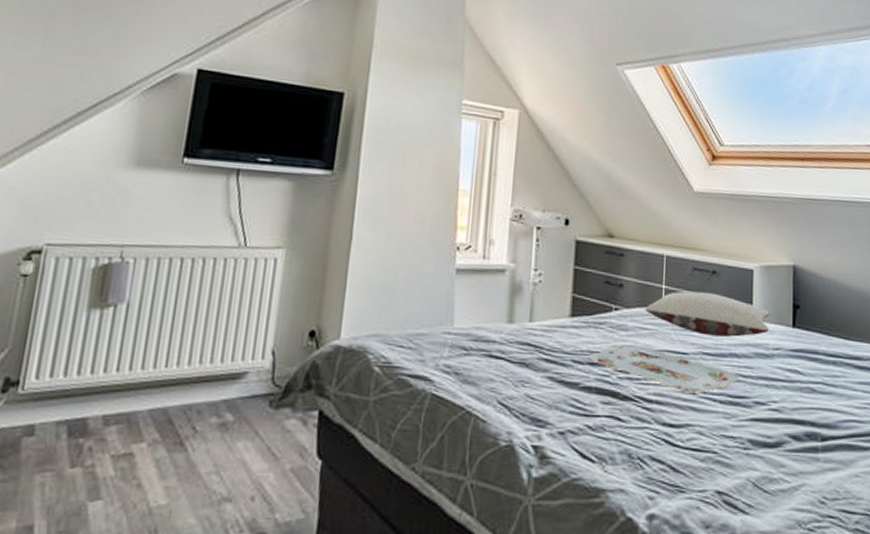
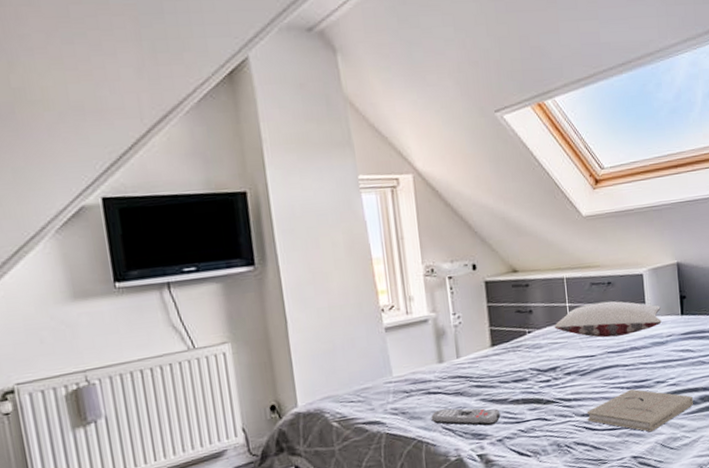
remote control: none [487,379,568,412] -> present [431,408,501,426]
serving tray: present [588,346,738,394] -> none [512,357,640,387]
book: none [668,404,797,464] -> present [586,389,693,432]

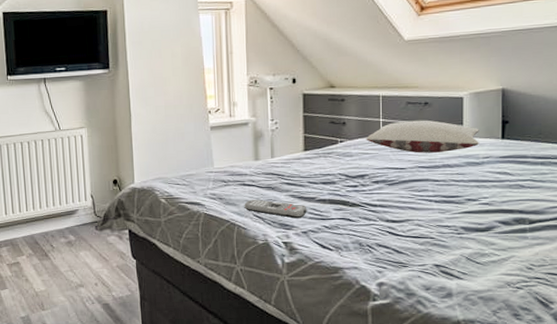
book: present [586,389,693,432] -> none [391,203,506,245]

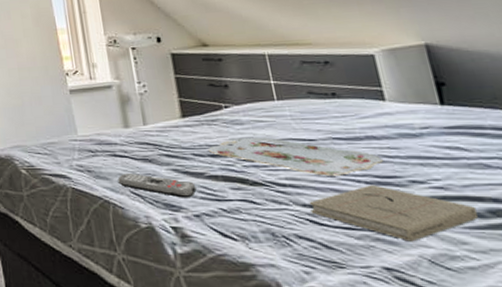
serving tray: none [321,167,451,197] -> present [208,138,383,176]
pillow: present [366,120,479,153] -> none [256,81,410,122]
book: none [391,203,506,245] -> present [309,185,478,242]

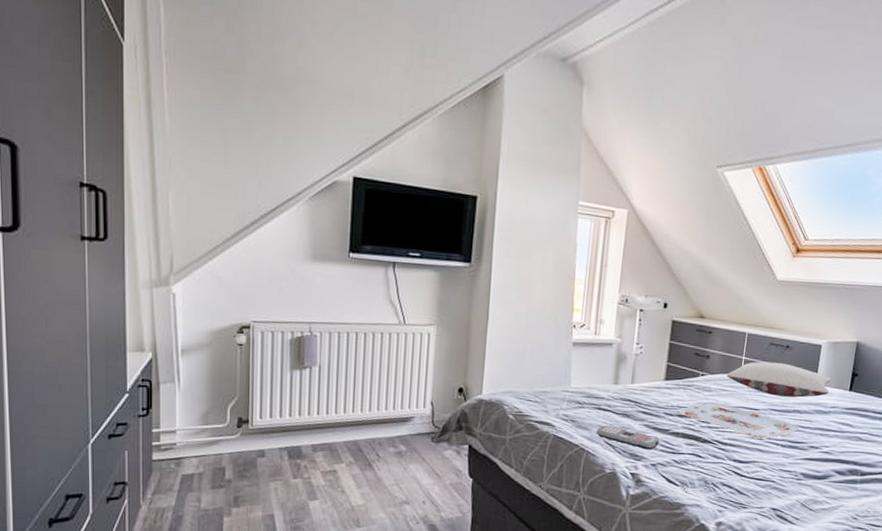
pillow: none [256,81,410,122] -> present [726,361,831,398]
book: present [309,185,478,242] -> none [737,447,842,490]

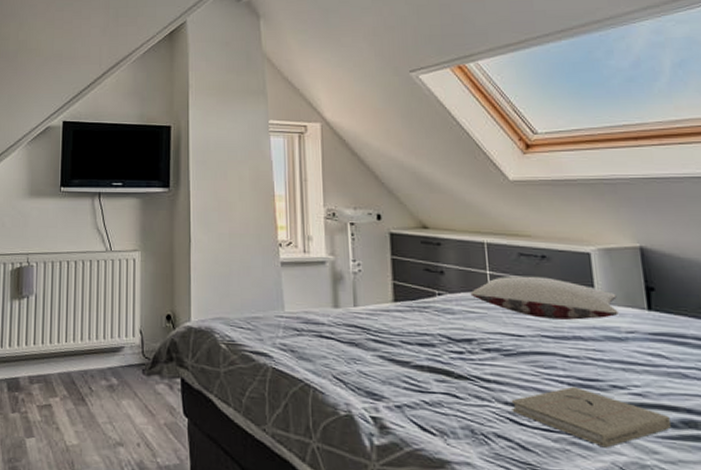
remote control: present [596,425,660,450] -> none [321,356,401,387]
serving tray: present [677,403,798,439] -> none [416,329,587,375]
book: none [737,447,842,490] -> present [511,386,671,448]

